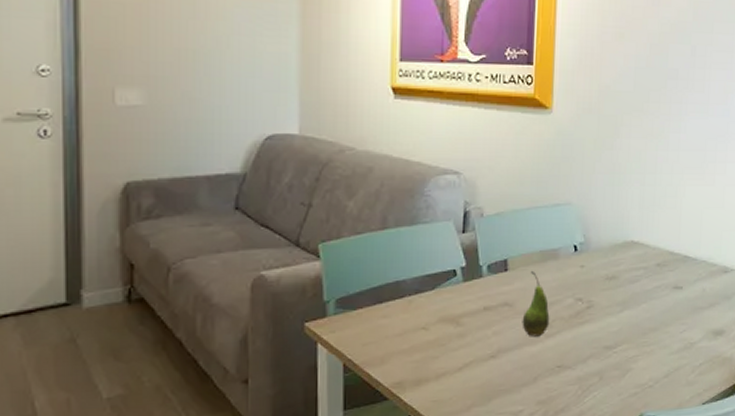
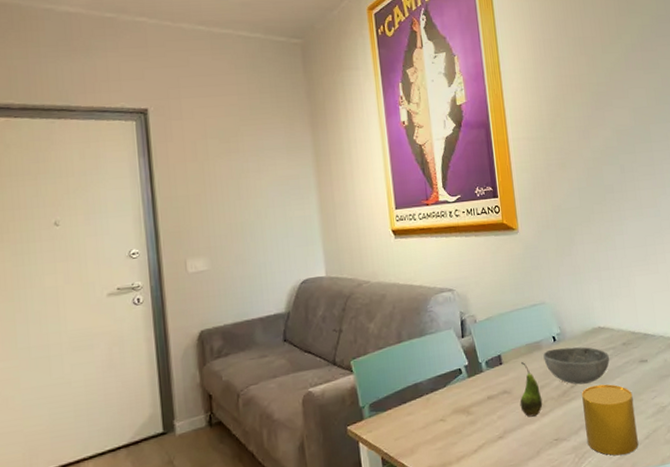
bowl: none [559,260,638,306] -> present [543,347,610,385]
cup: none [595,309,658,393] -> present [582,384,639,456]

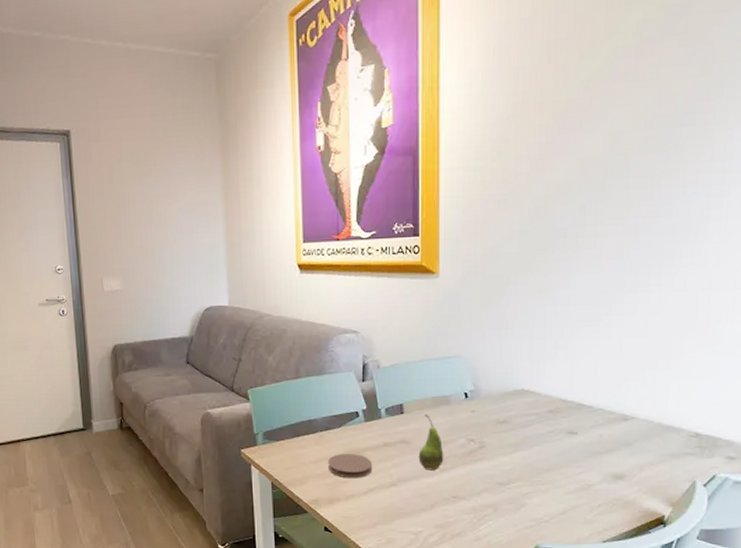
coaster: none [437,411,480,439] -> present [328,453,373,479]
bowl: present [543,347,610,385] -> none [451,405,529,447]
cup: present [582,384,639,456] -> none [490,450,552,525]

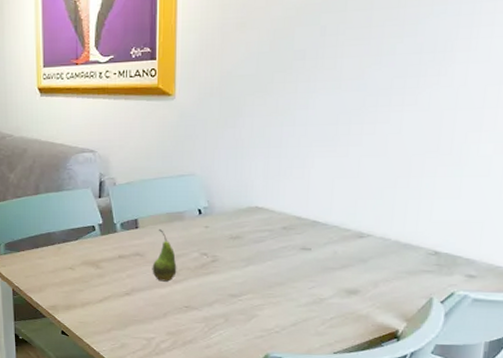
coaster: present [328,453,373,479] -> none [66,264,108,288]

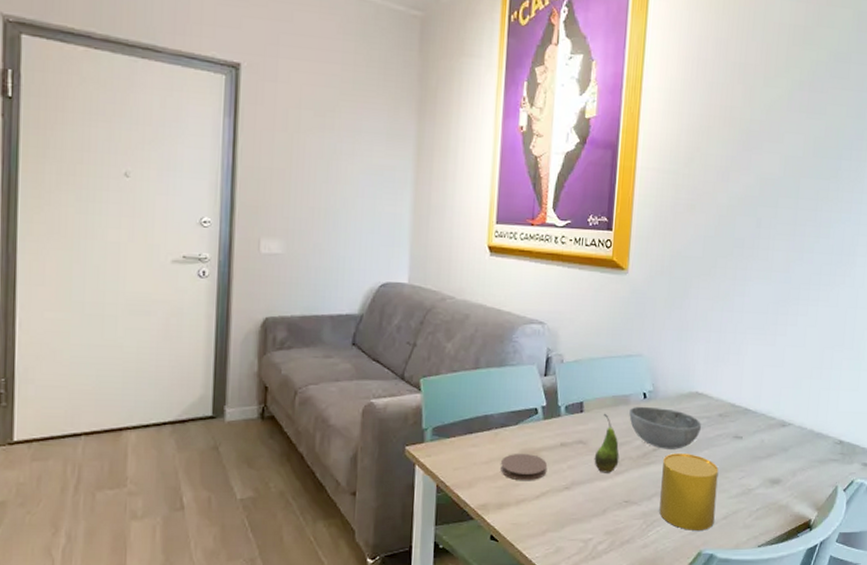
coaster: none [66,264,108,288] -> present [501,453,548,481]
bowl: none [185,221,263,261] -> present [629,406,701,449]
cup: none [221,264,285,336] -> present [659,453,719,530]

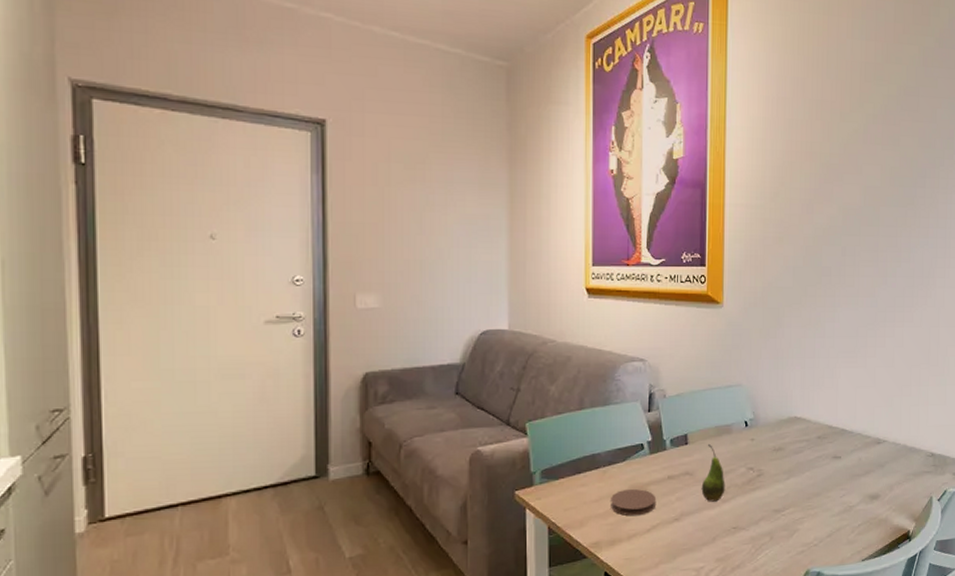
bowl: present [629,406,701,449] -> none [732,434,801,474]
cup: present [659,453,719,530] -> none [767,476,821,551]

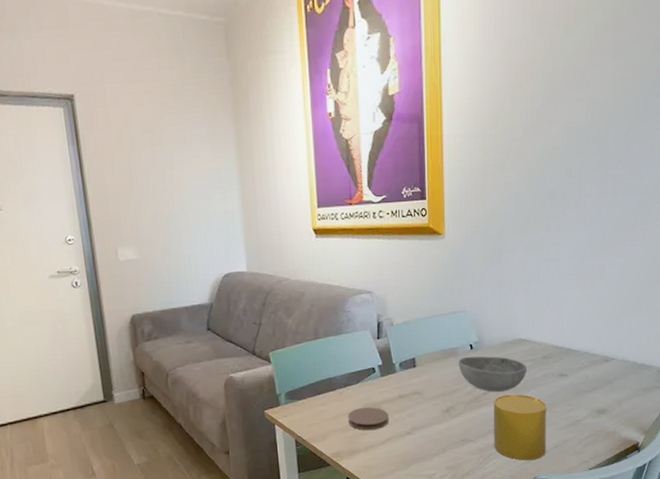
fruit: present [701,443,725,502] -> none [430,366,453,418]
bowl: none [732,434,801,474] -> present [458,356,527,392]
cup: none [767,476,821,551] -> present [494,394,547,461]

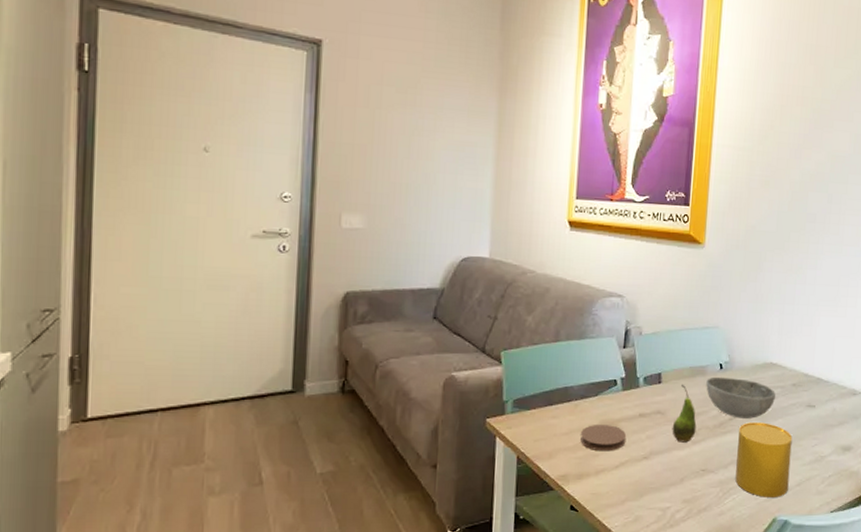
fruit: none [430,366,453,418] -> present [672,384,697,443]

